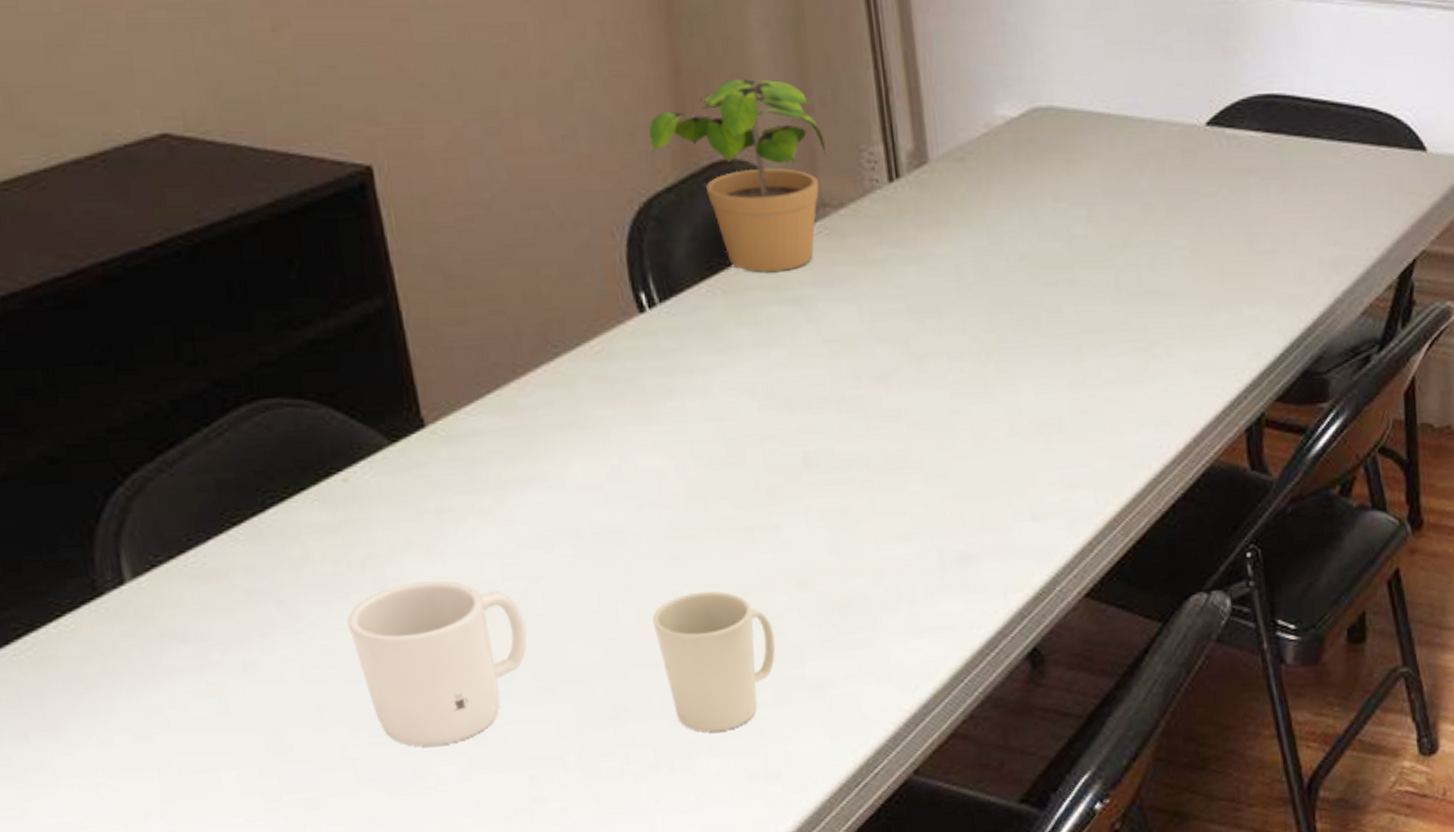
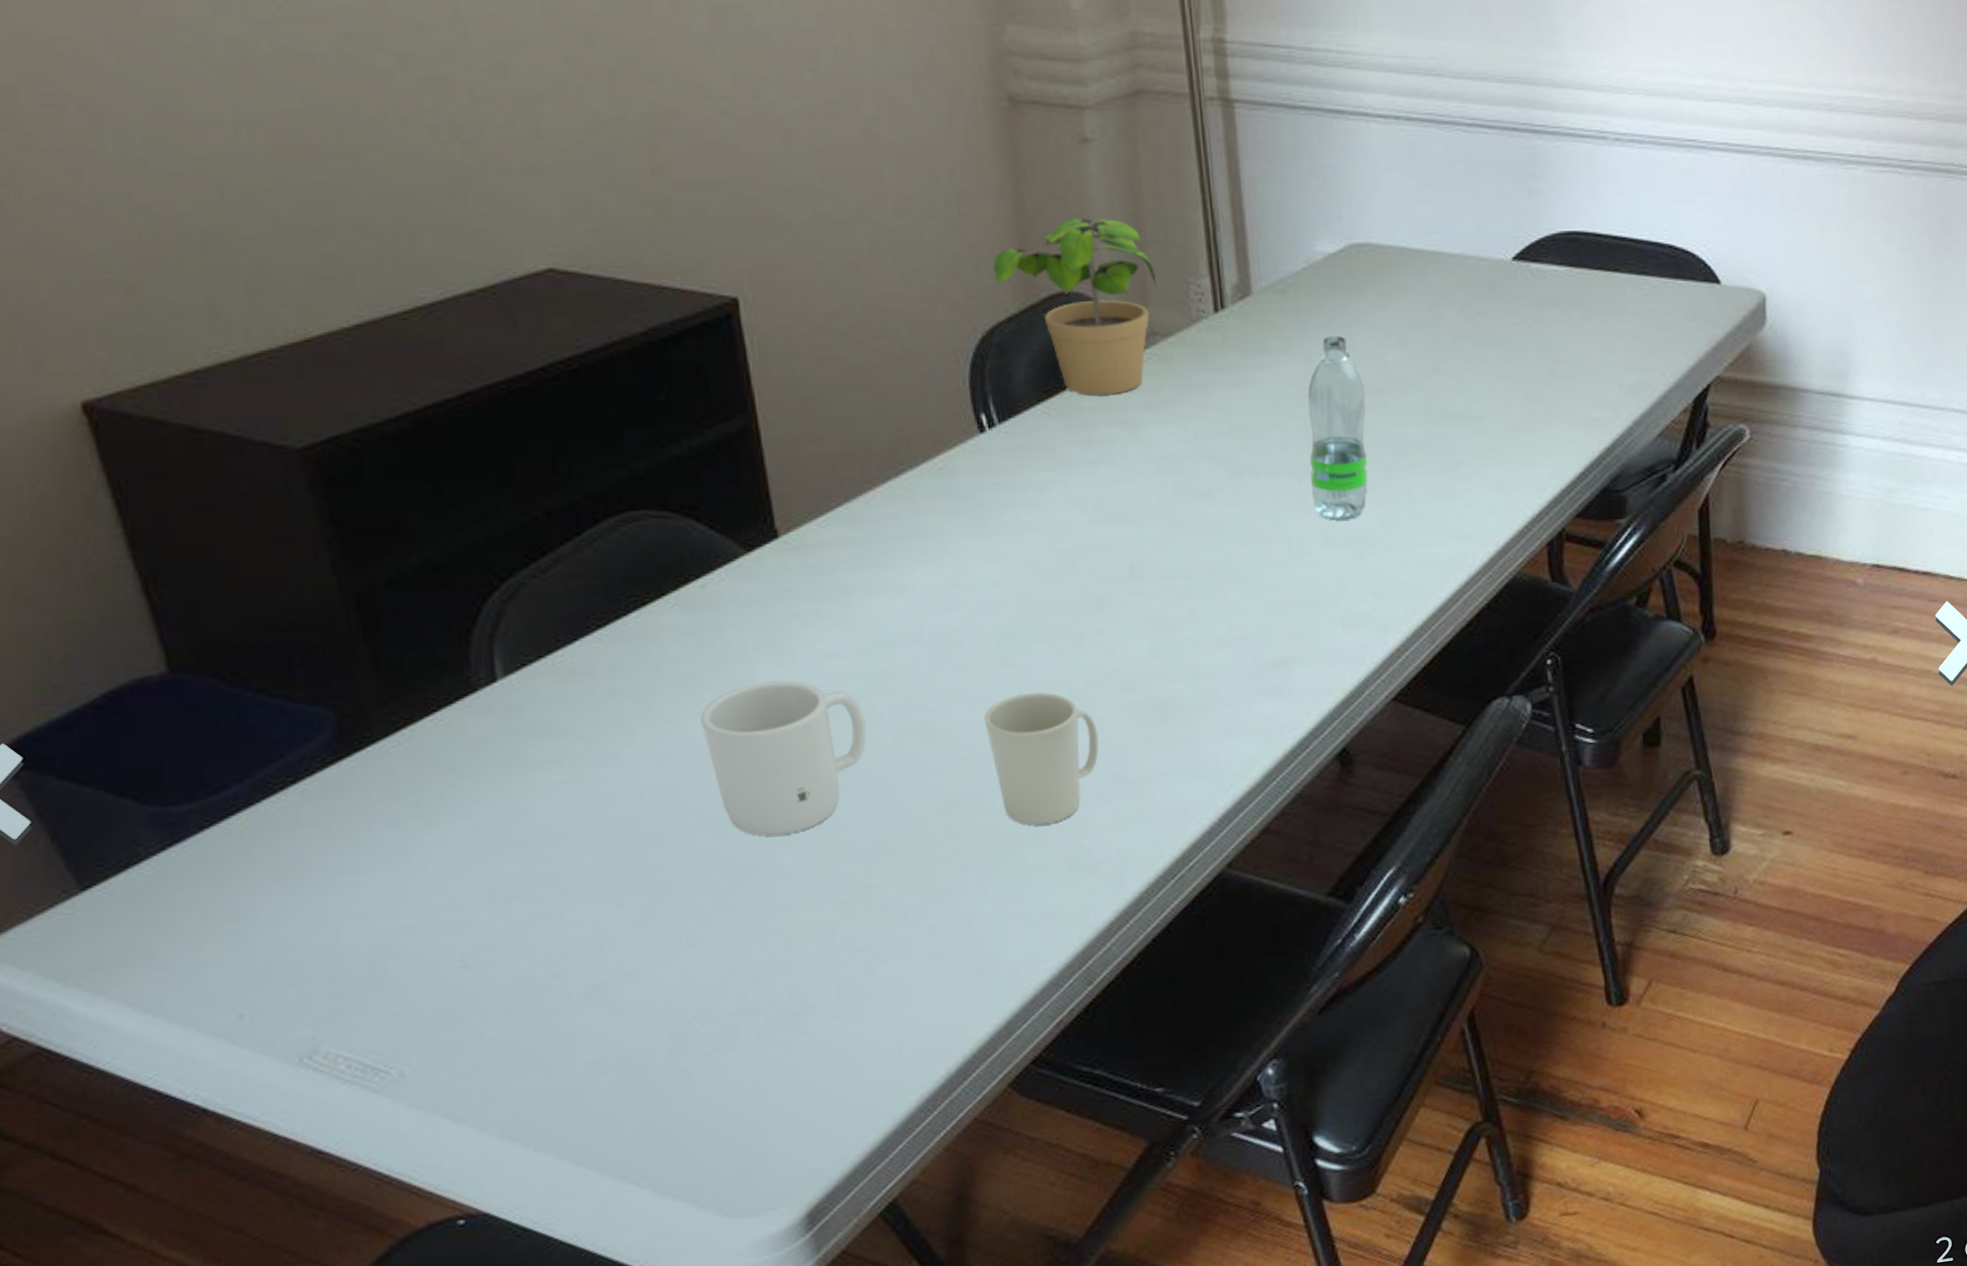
bottle: none [990,207,1056,406] -> present [1307,335,1368,520]

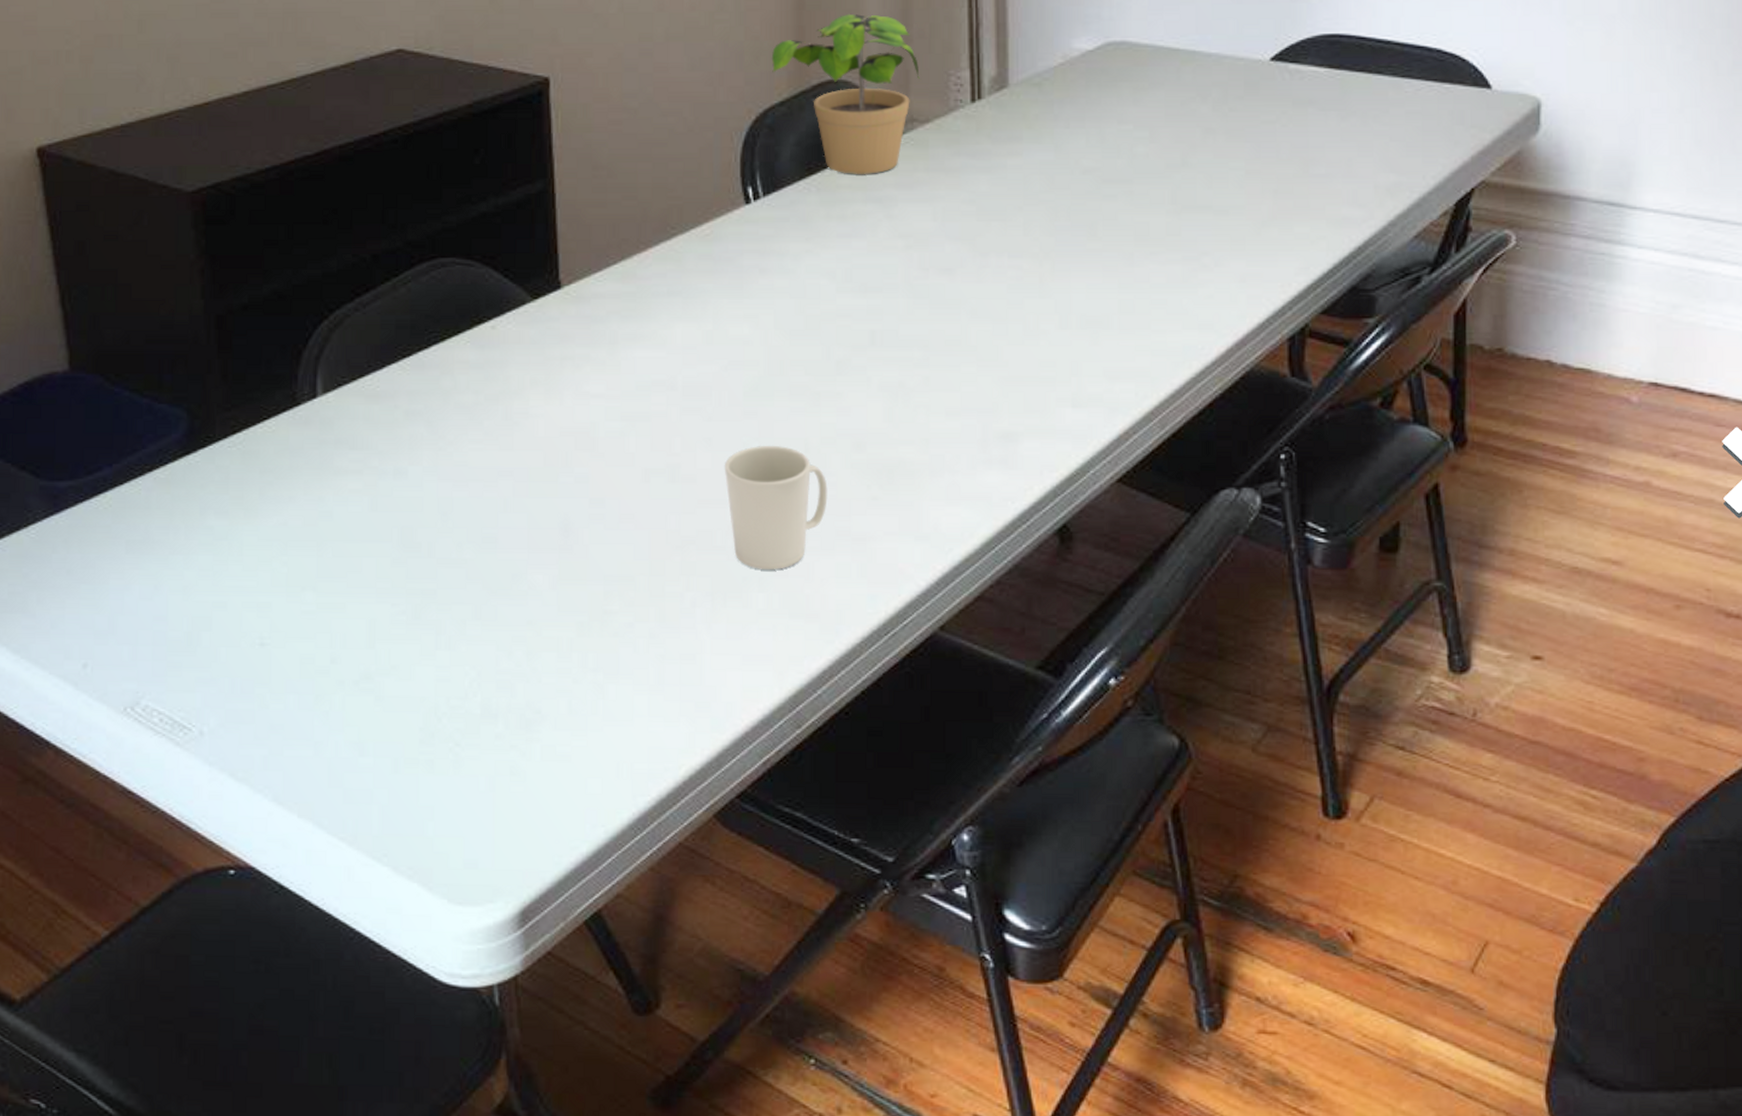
mug: present [700,680,867,836] -> none [478,416,619,556]
bottle: present [1307,335,1368,520] -> none [1052,127,1112,303]

